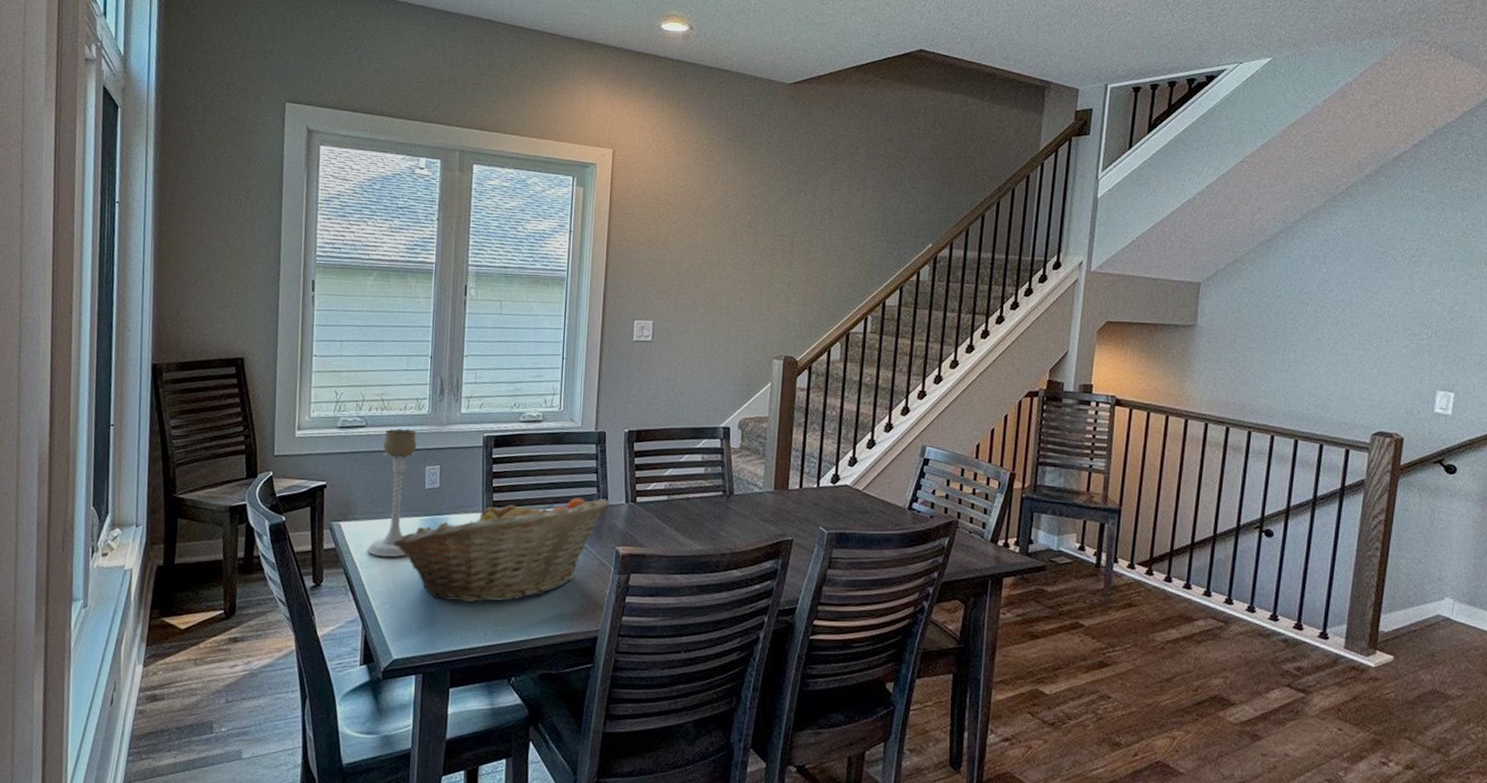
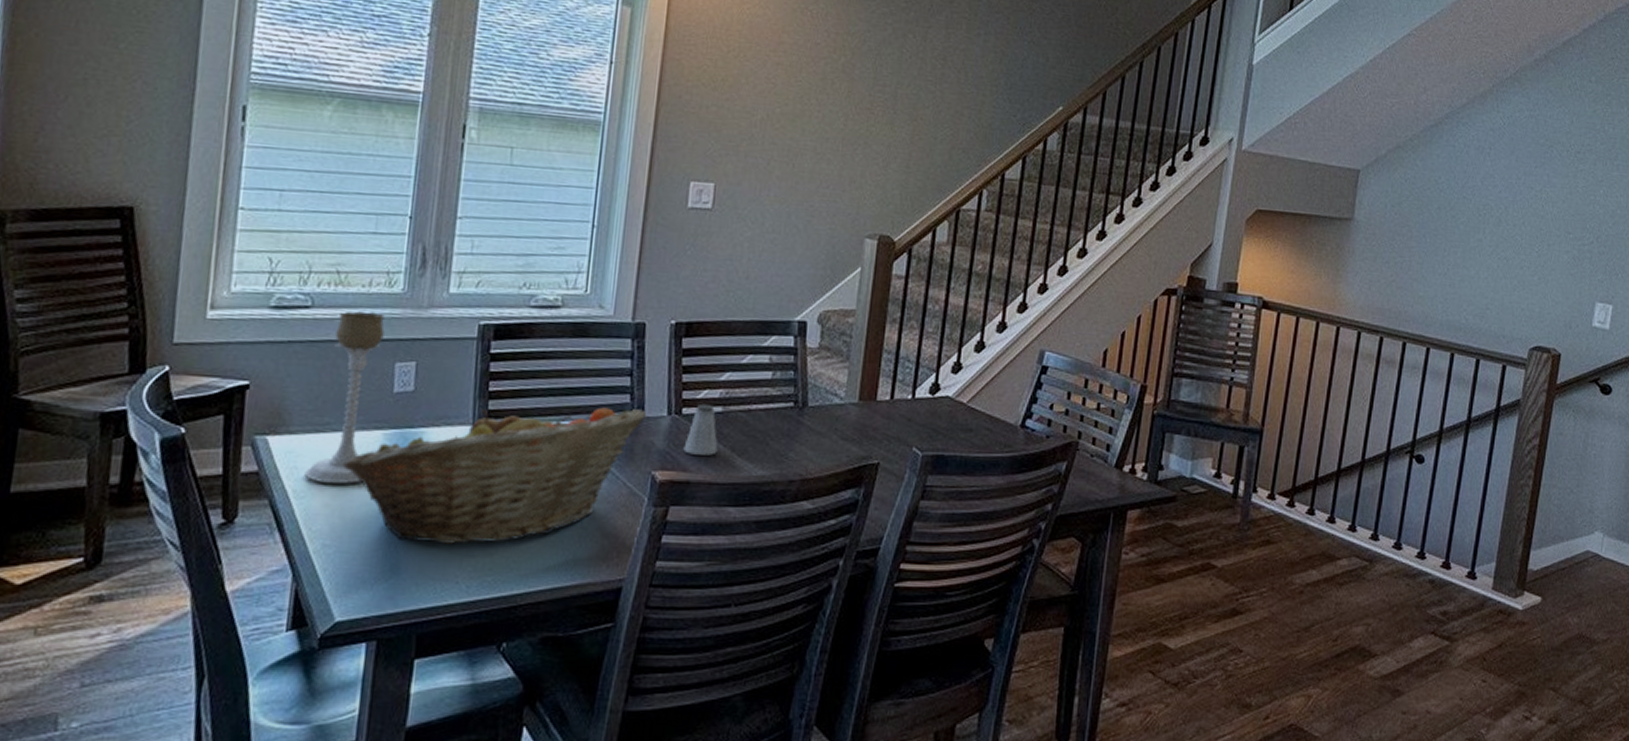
saltshaker: none [639,494,665,534] -> present [683,404,718,456]

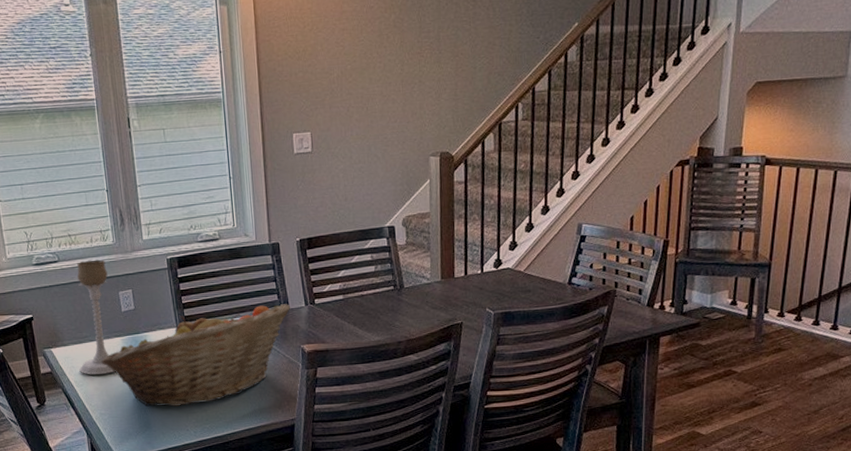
saltshaker: present [683,404,718,456] -> none [320,295,344,331]

